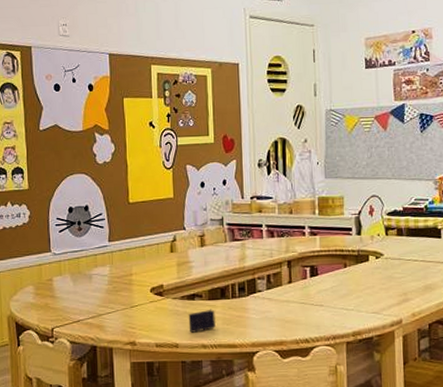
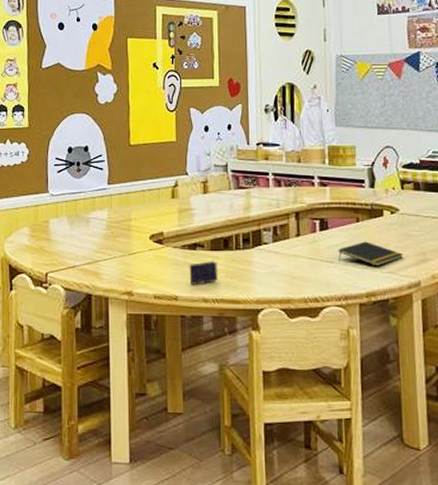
notepad: none [327,285,386,308] -> present [338,241,403,267]

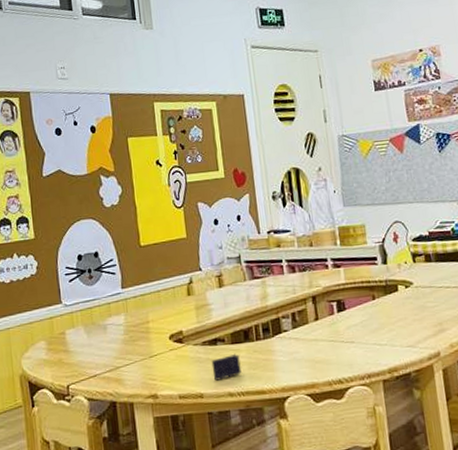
notepad: present [338,241,403,267] -> none [357,318,421,342]

